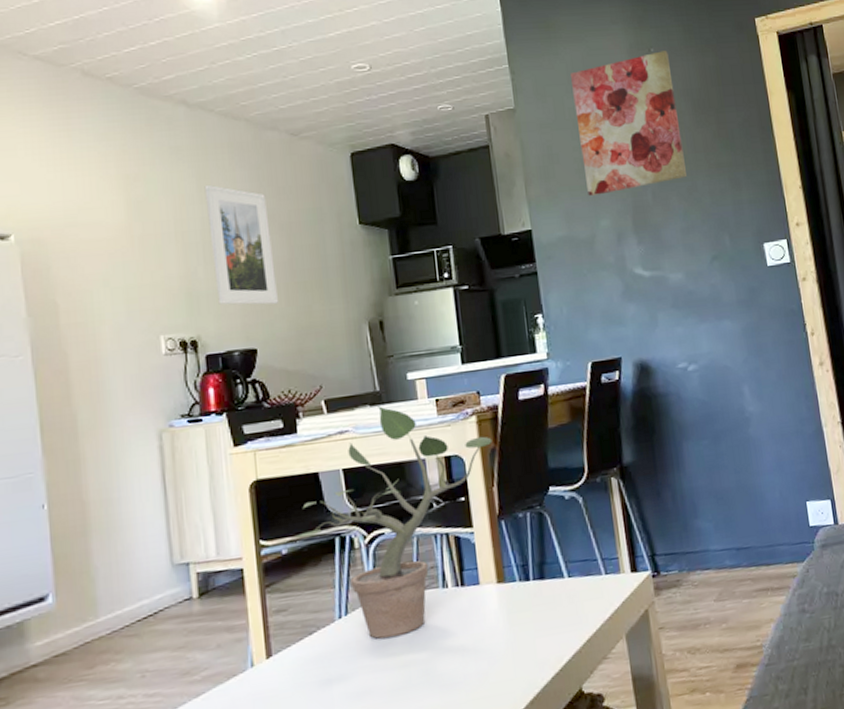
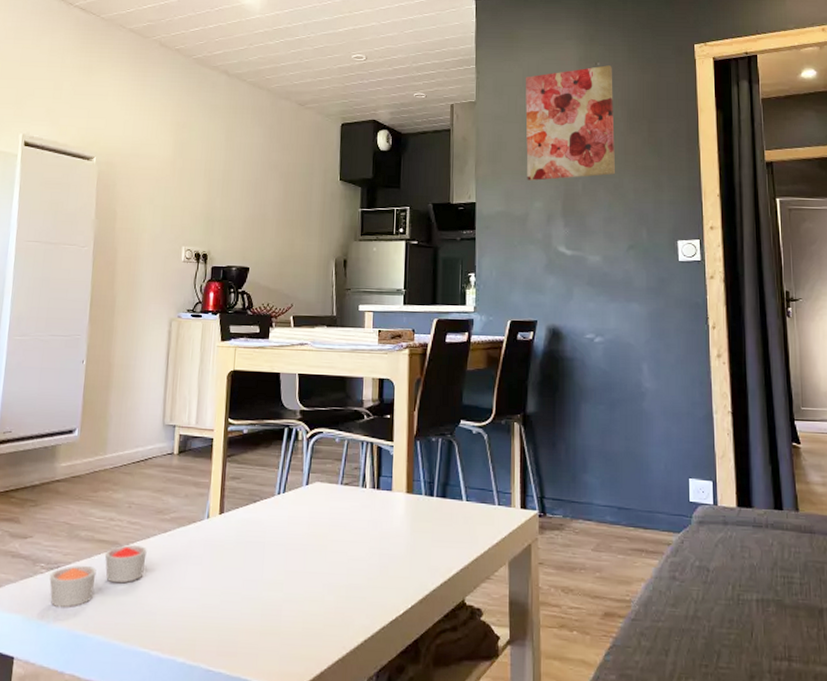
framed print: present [204,184,278,305] -> none [227,136,273,234]
potted plant: present [291,406,493,639] -> none [252,328,419,520]

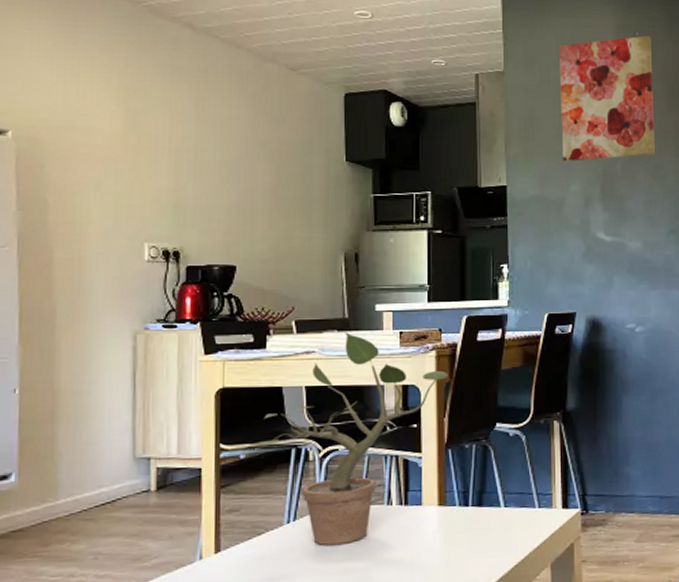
potted plant: none [252,328,419,520] -> present [250,332,448,546]

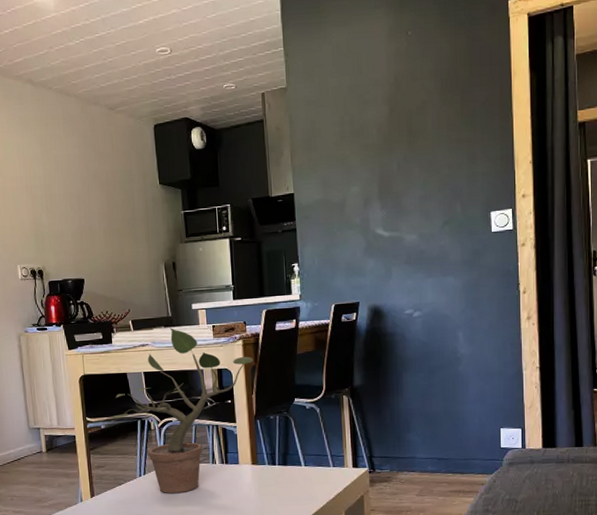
wall art: present [559,35,655,161] -> none [336,33,429,165]

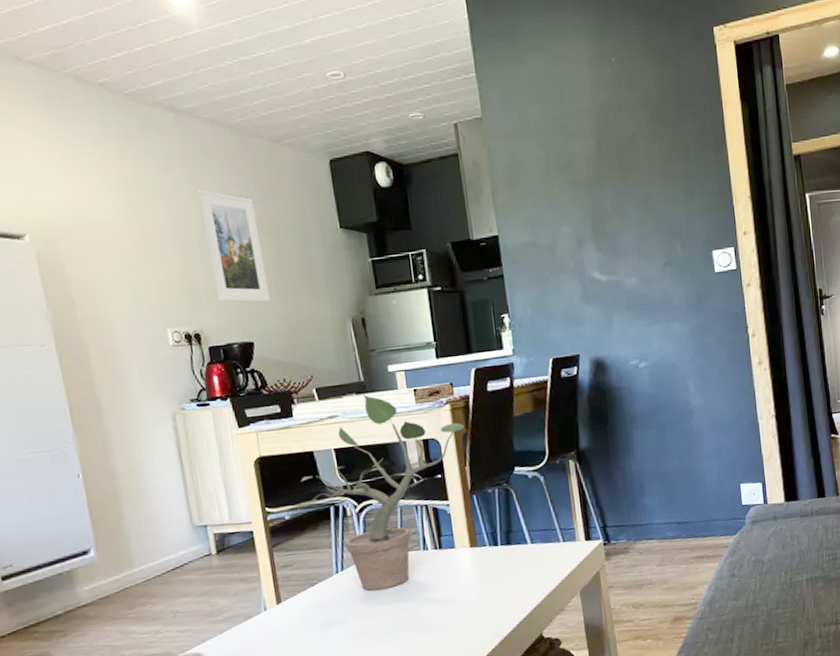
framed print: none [46,149,99,246] -> present [196,189,270,302]

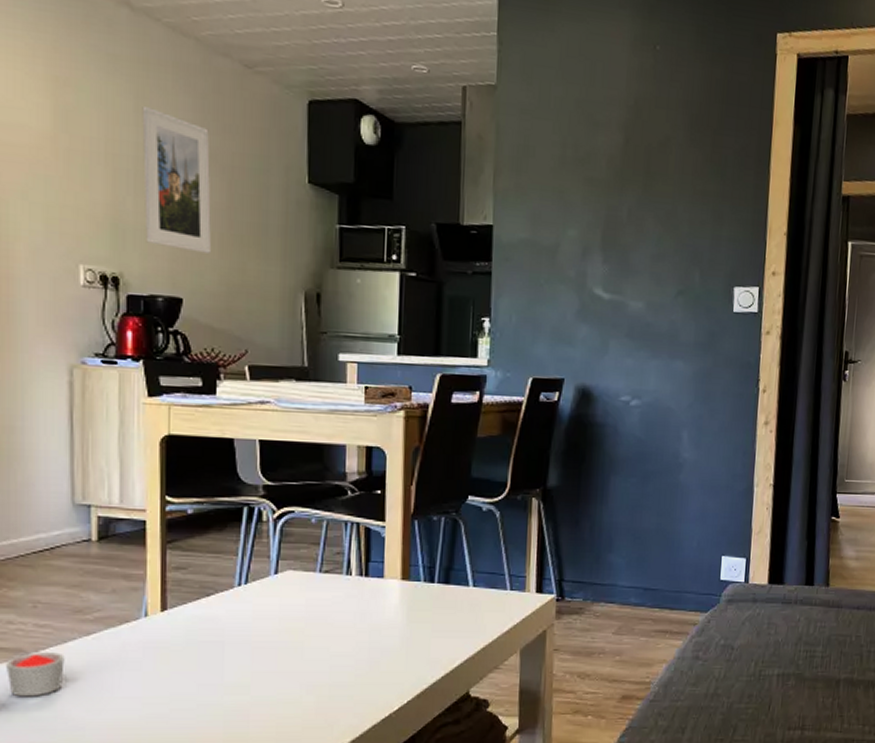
potted plant: present [292,394,465,591] -> none [199,382,418,613]

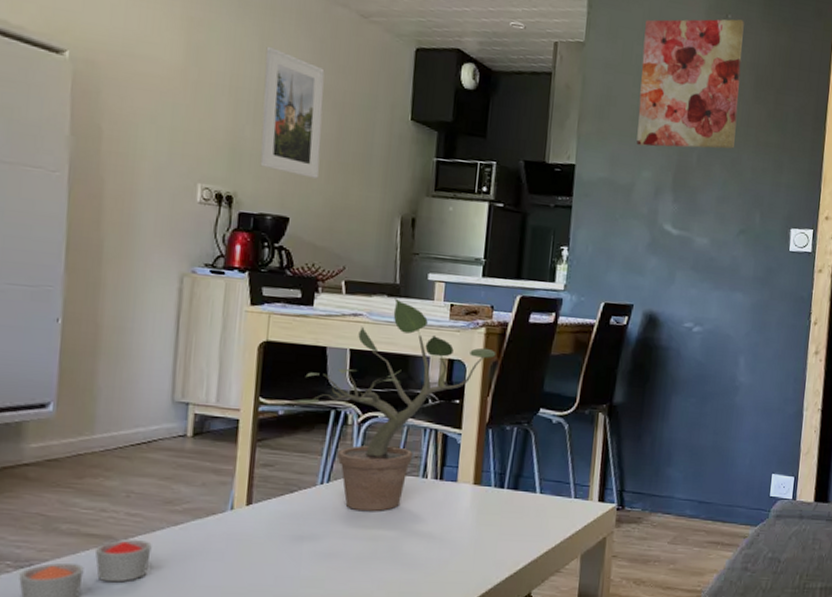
potted plant: none [199,382,418,613] -> present [290,298,496,512]
wall art: none [559,50,675,202] -> present [636,19,744,149]

